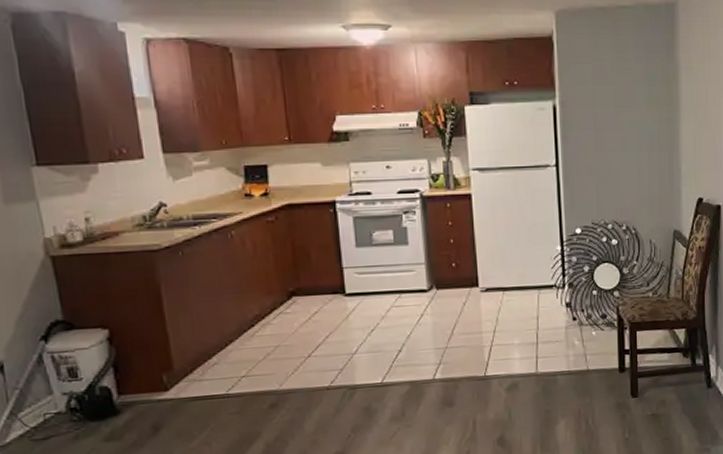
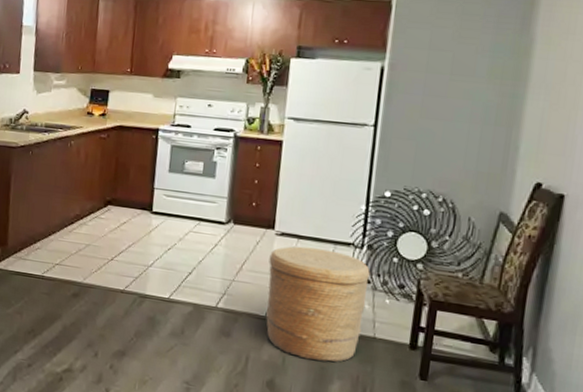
basket: none [478,296,576,408] -> present [266,246,370,363]

